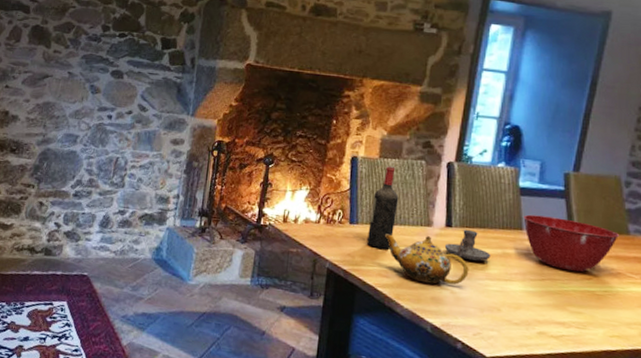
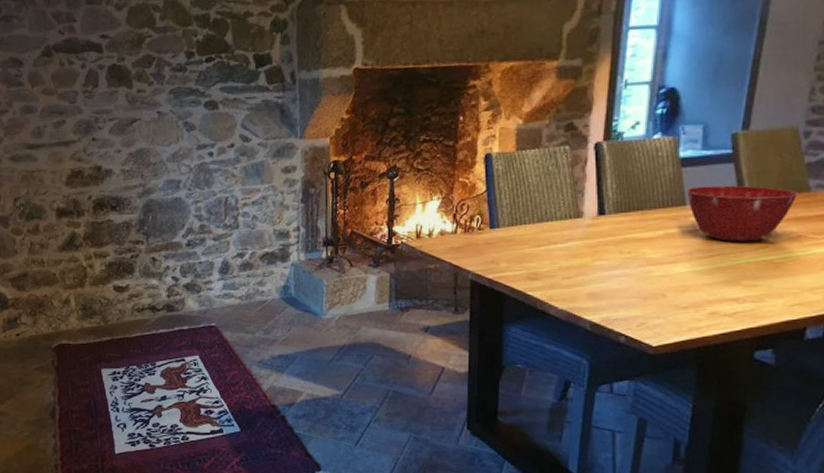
wine bottle: present [366,166,399,249] -> none [510,158,543,250]
teapot: present [384,233,469,285] -> none [529,228,628,280]
candle holder: present [444,229,491,262] -> none [598,214,651,247]

